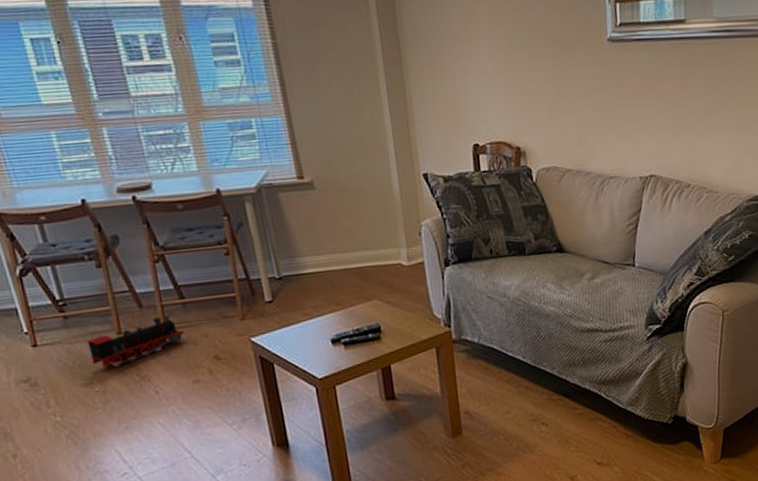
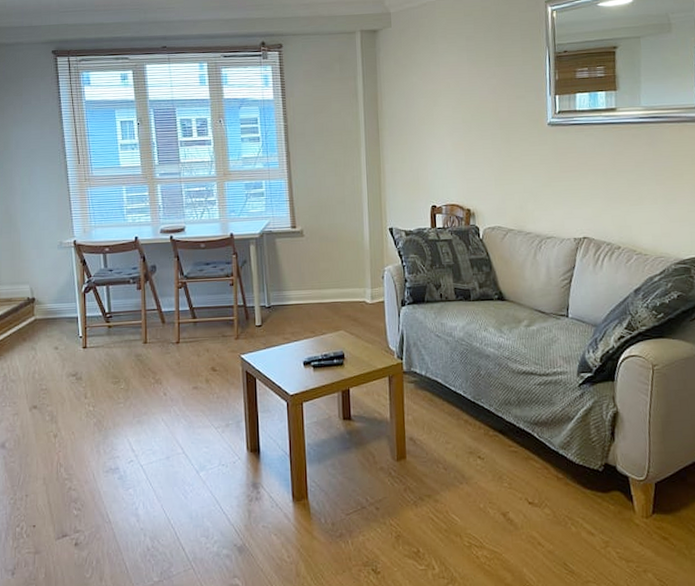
toy train: present [86,315,184,367] -> none [121,331,192,370]

